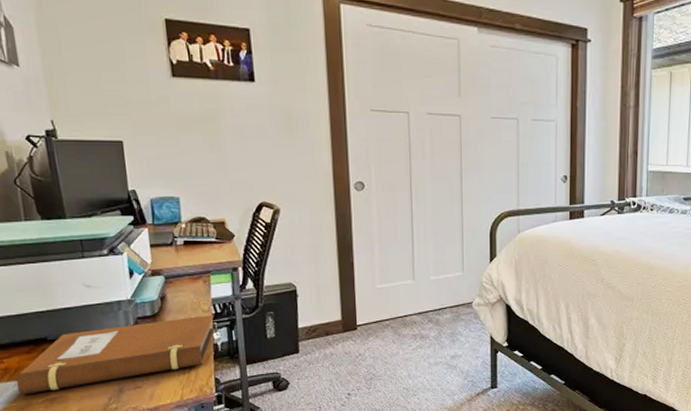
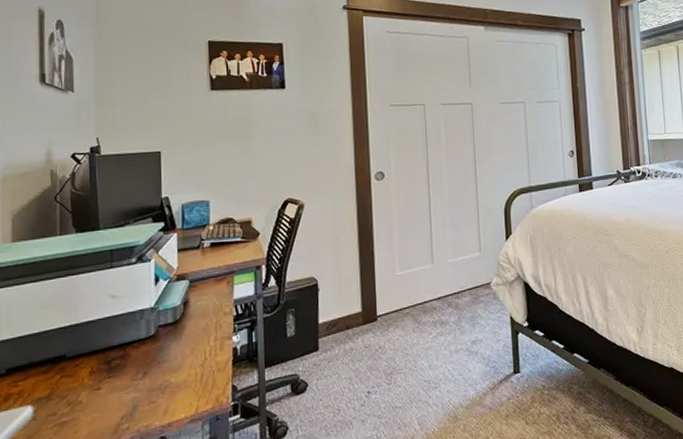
notebook: present [12,315,215,395] -> none [24,317,235,421]

